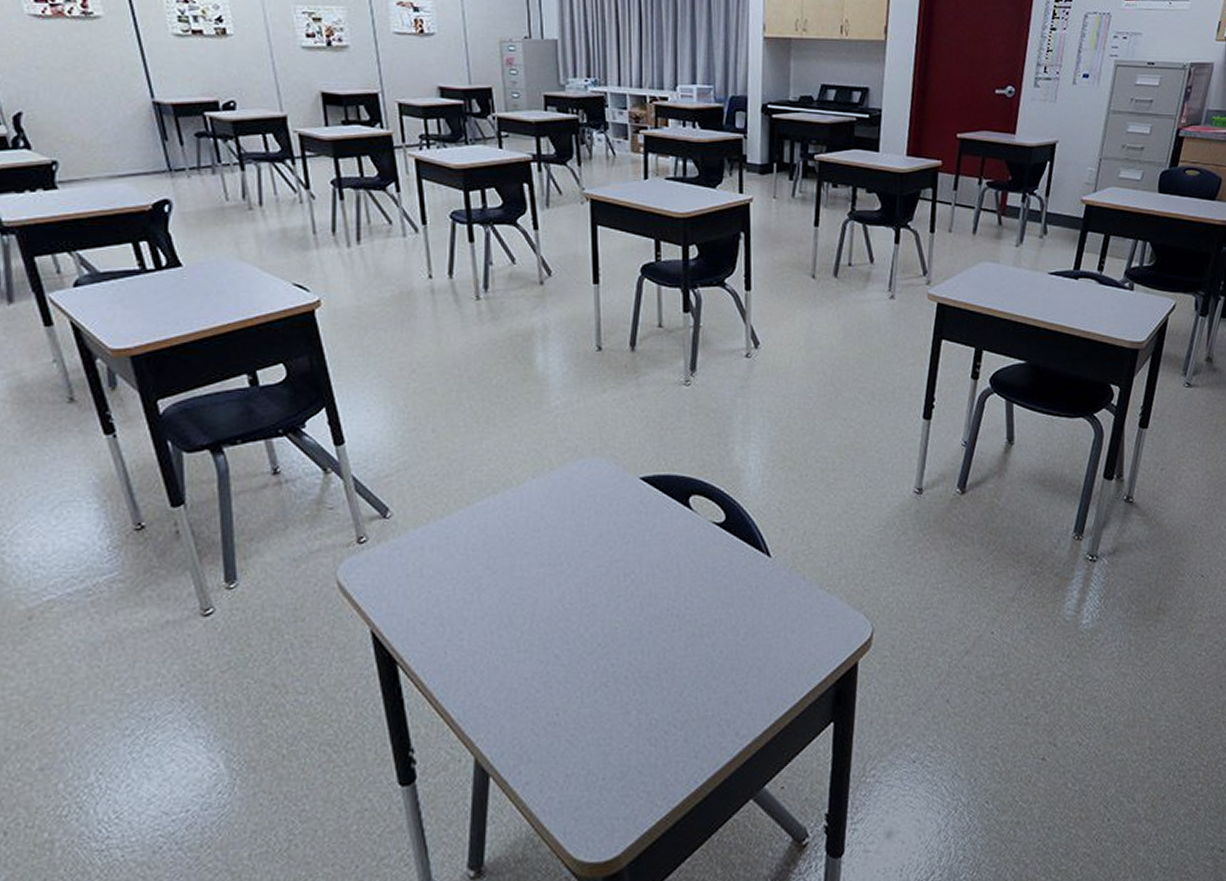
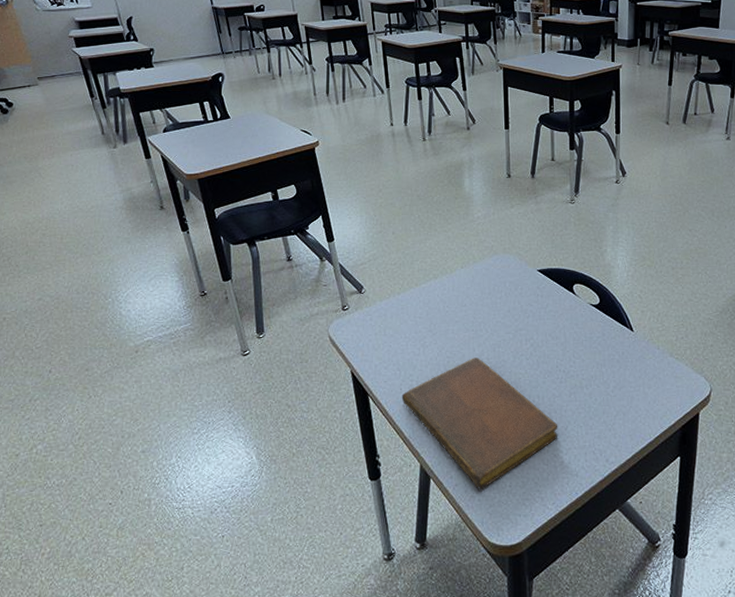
notebook: none [446,602,670,787] -> present [401,358,558,489]

